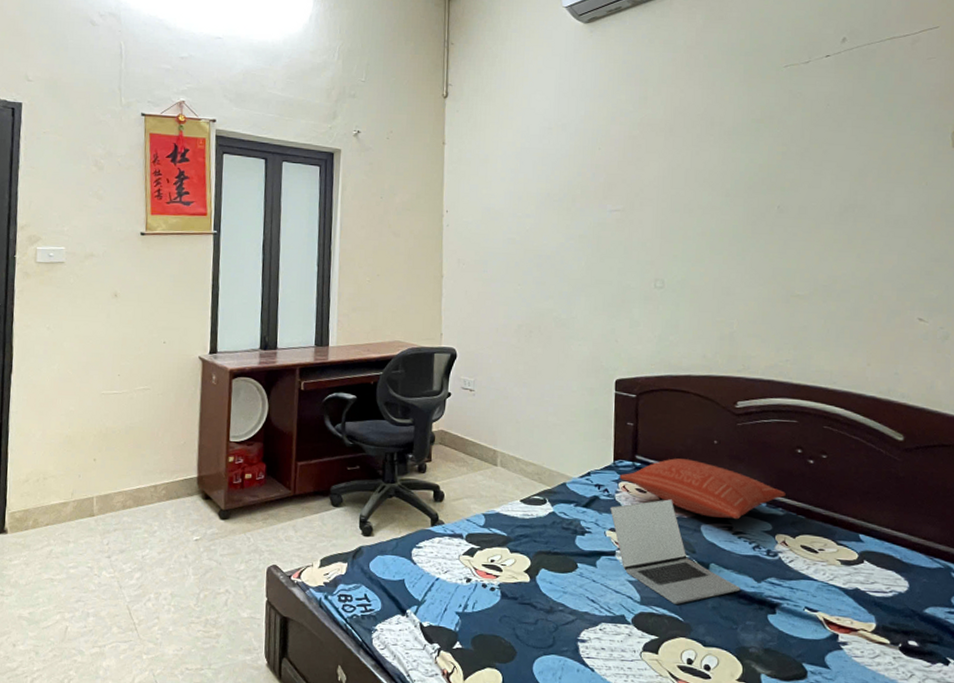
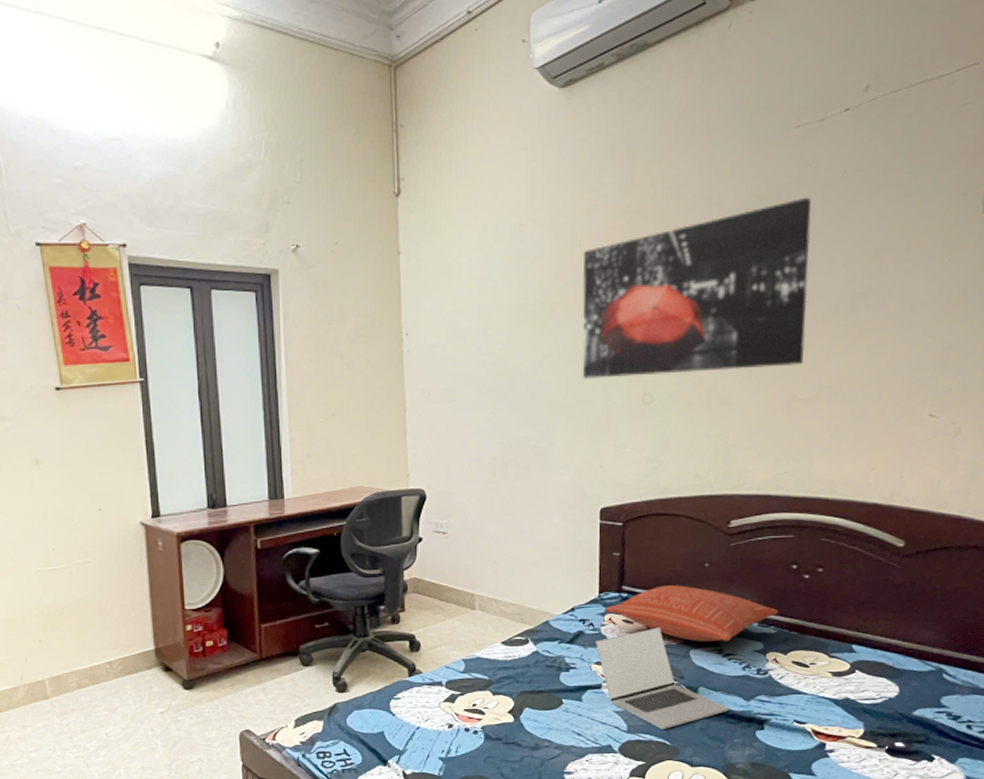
wall art: none [600,123,801,265] -> present [582,197,811,379]

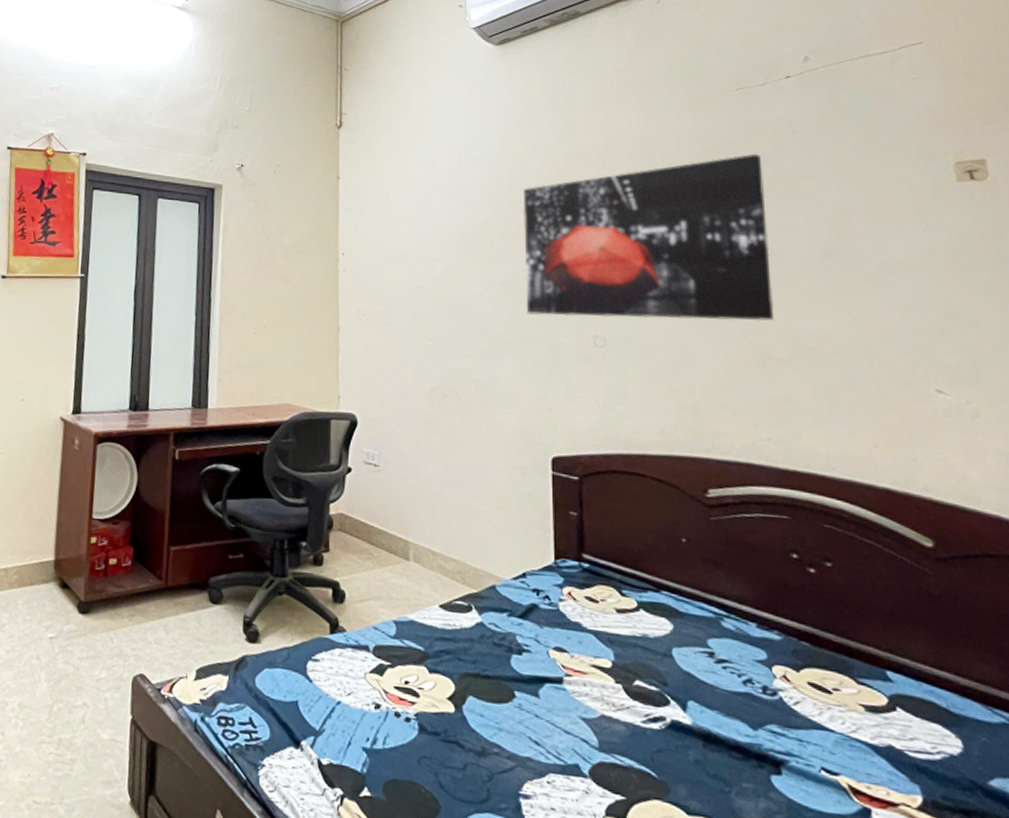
laptop: present [596,627,729,731] -> none [553,612,731,755]
pillow: present [605,585,779,642] -> none [562,559,782,642]

